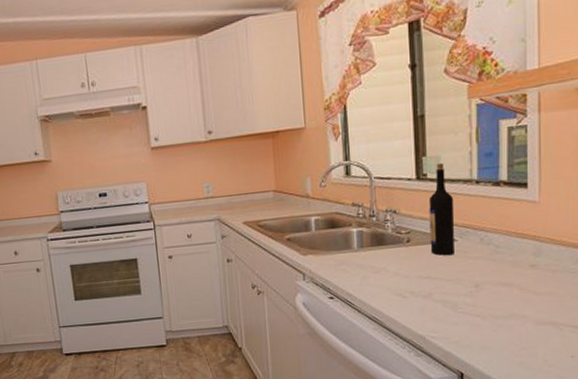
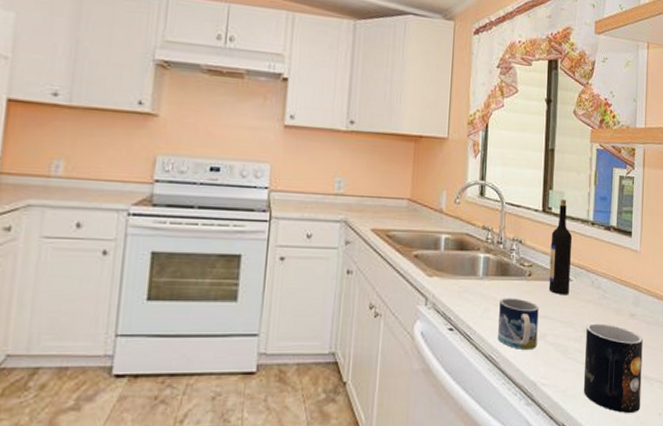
mug: none [378,263,423,309] -> present [498,298,539,349]
mug: none [477,276,548,358] -> present [583,323,643,413]

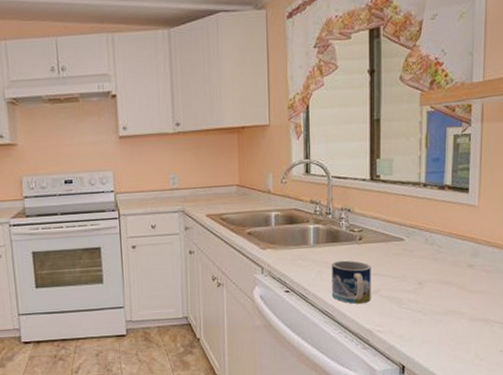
wine bottle: present [548,198,573,295] -> none [380,165,403,254]
mug: present [583,323,643,413] -> none [419,275,482,352]

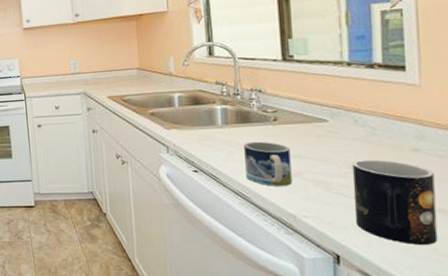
mug: none [419,275,482,352] -> present [353,159,438,244]

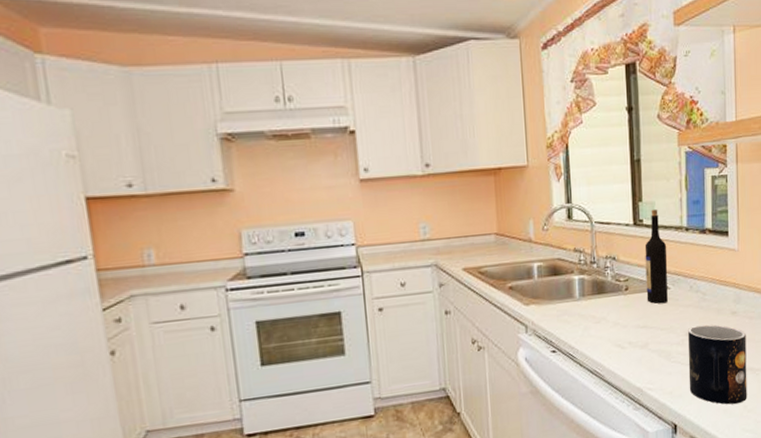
mug: present [244,141,292,186] -> none [599,313,640,361]
wine bottle: none [296,45,326,136] -> present [644,208,668,304]

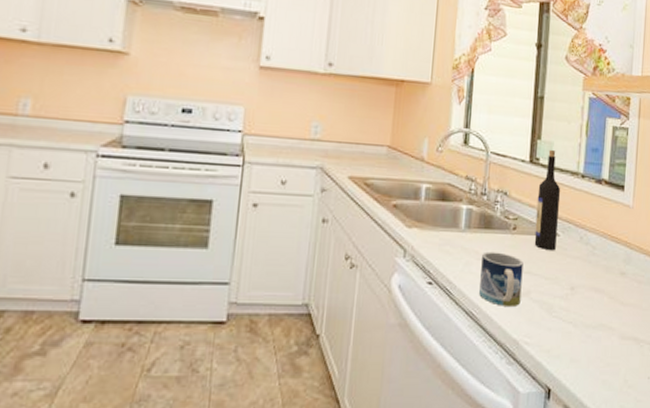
mug: none [599,313,640,361] -> present [479,251,524,306]
mug: present [688,324,747,405] -> none [568,281,633,375]

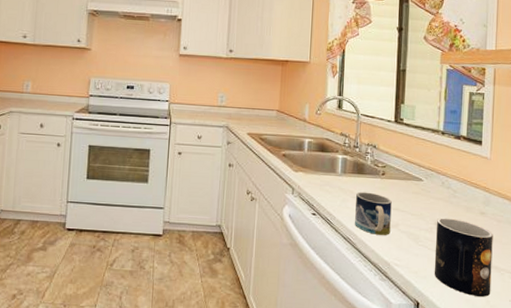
wine bottle: present [534,149,561,251] -> none [401,111,424,193]
mug: none [568,281,633,375] -> present [434,218,493,297]

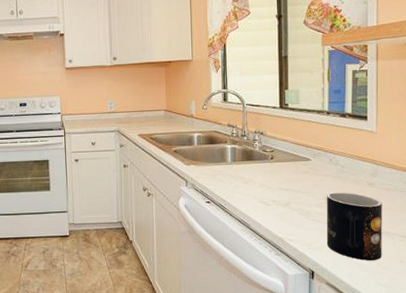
mug: present [355,191,392,235] -> none [247,176,282,215]

